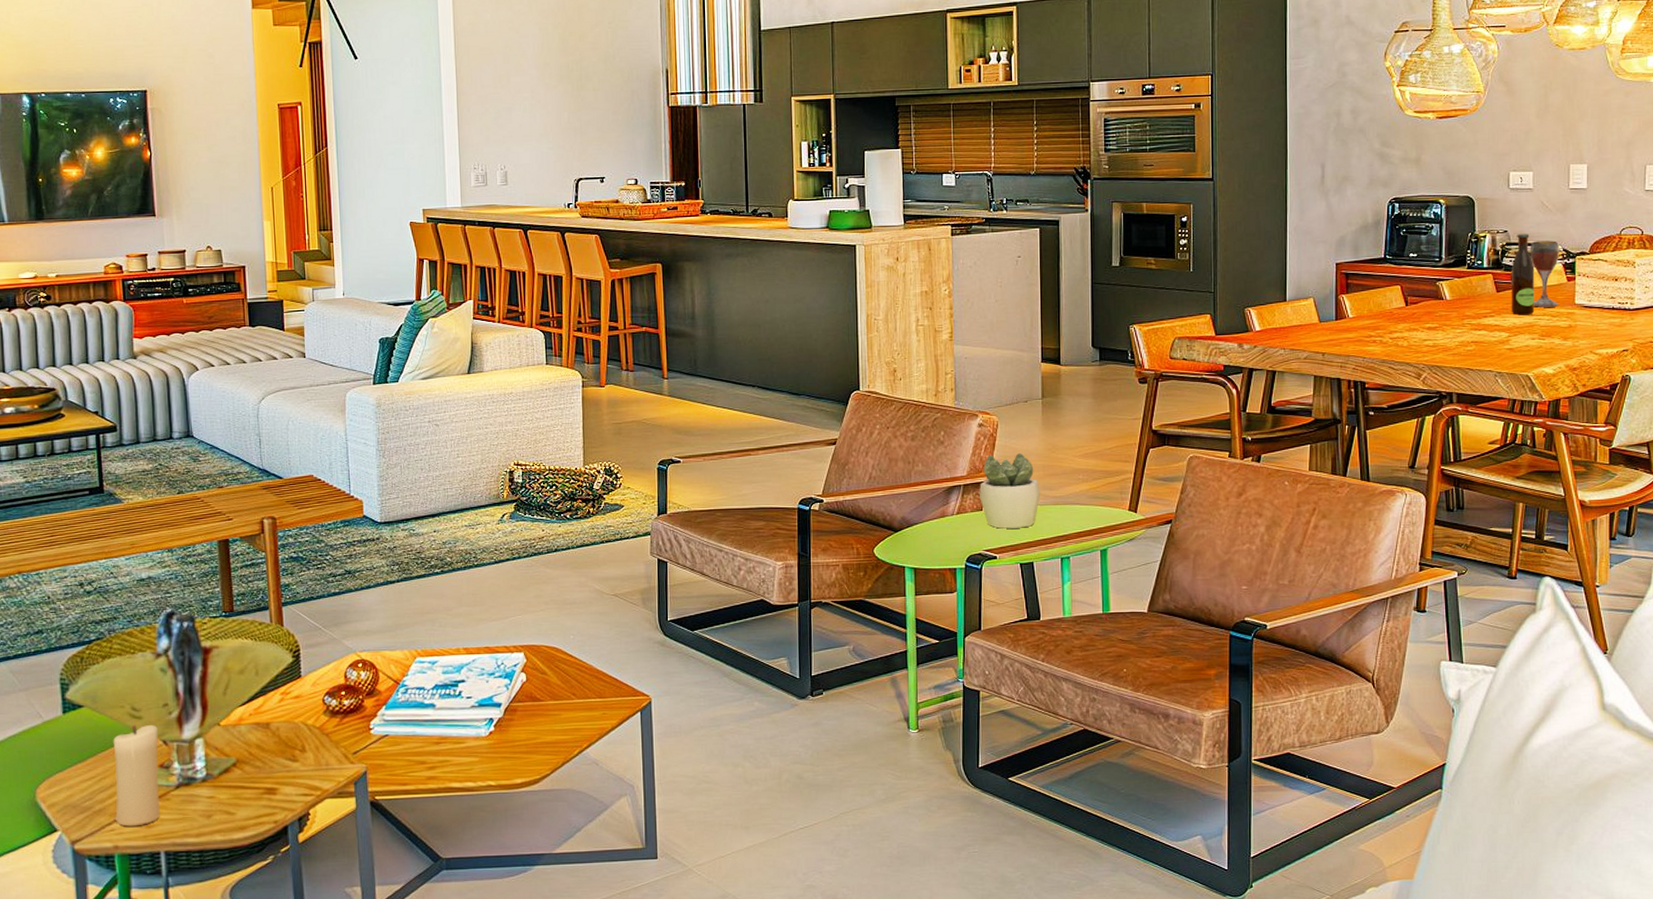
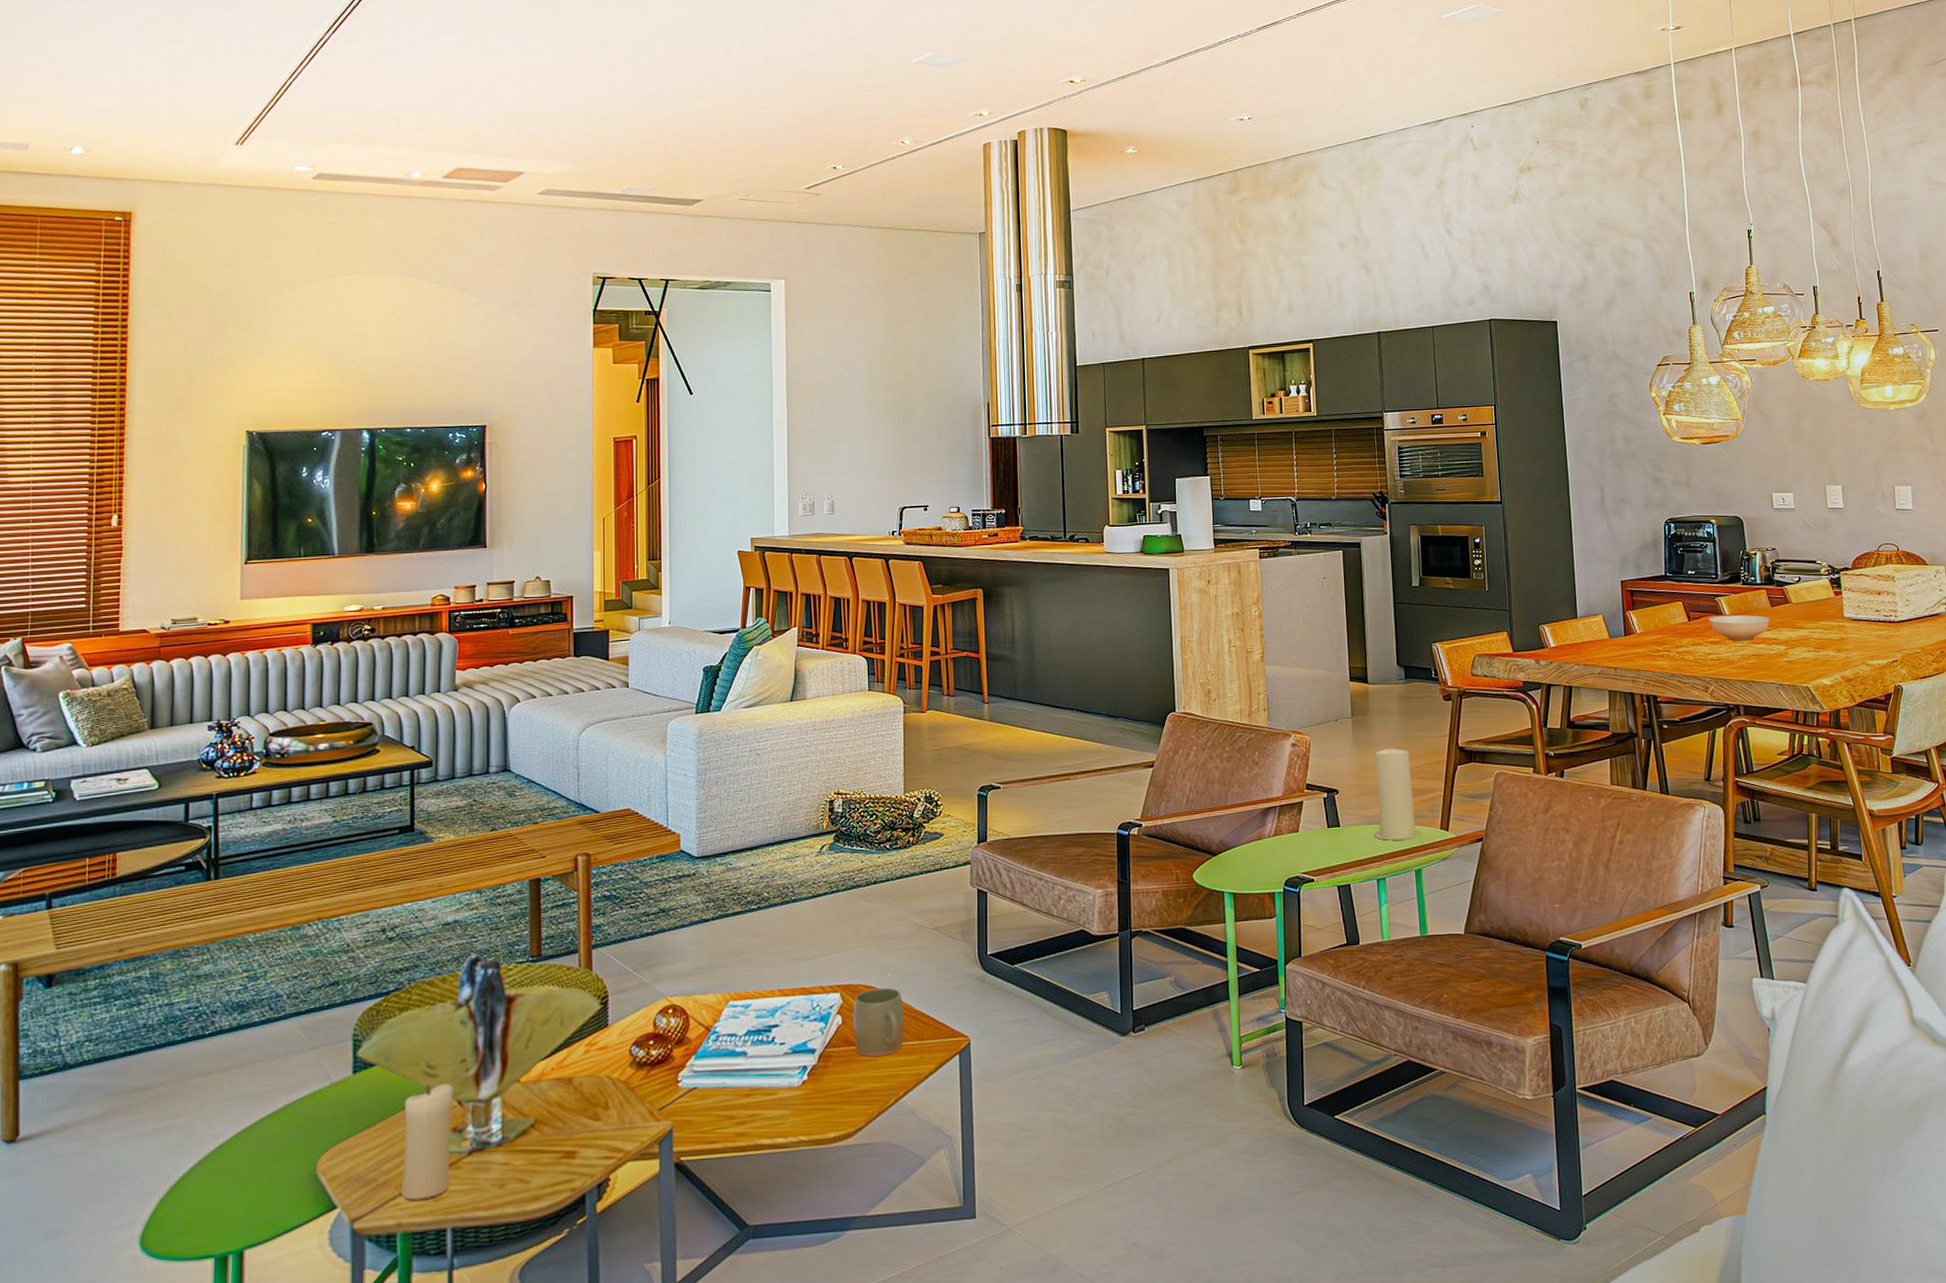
mug: none [537,648,587,712] -> present [853,987,905,1057]
succulent plant: present [980,453,1041,529] -> none [1295,773,1355,850]
candle: none [1060,431,1109,521] -> present [1374,749,1422,841]
bowl: none [1427,300,1494,327] -> present [1708,614,1770,641]
bottle: present [1511,234,1535,315] -> none [1782,551,1808,629]
cup: present [1530,240,1559,308] -> none [1797,557,1830,621]

